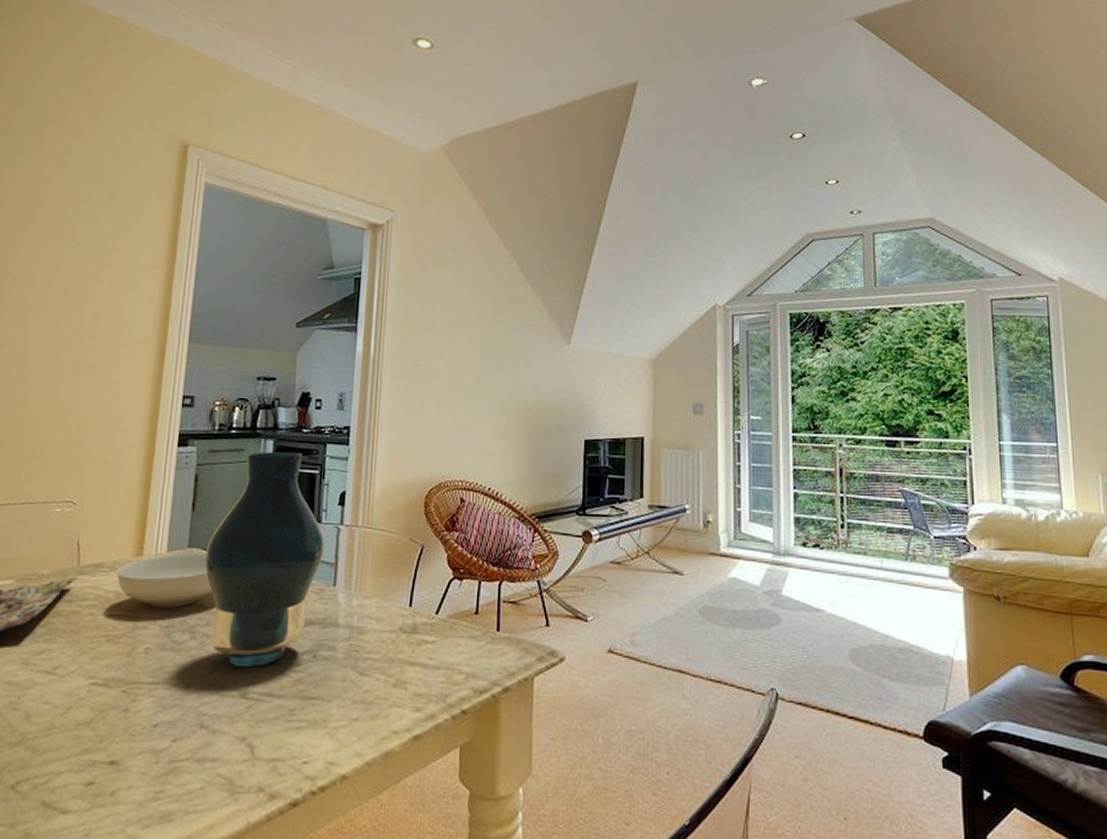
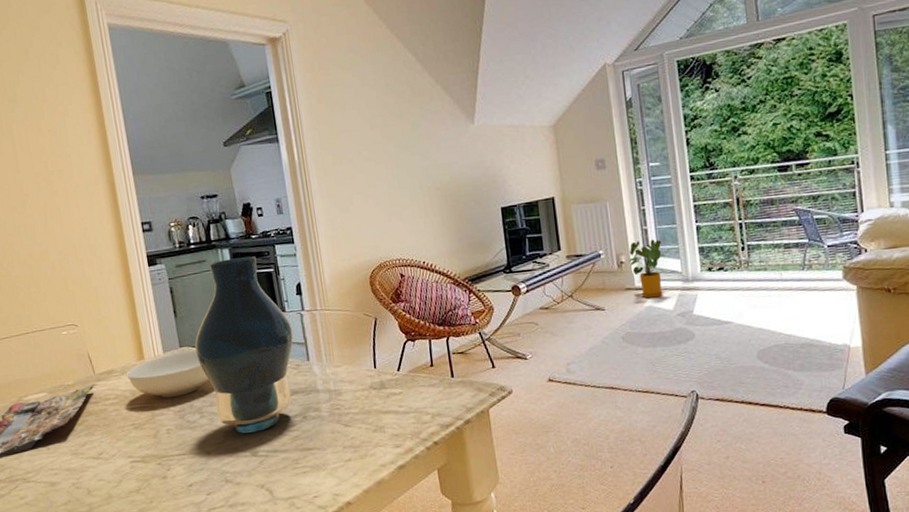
house plant: none [716,500,758,569] -> present [628,239,666,298]

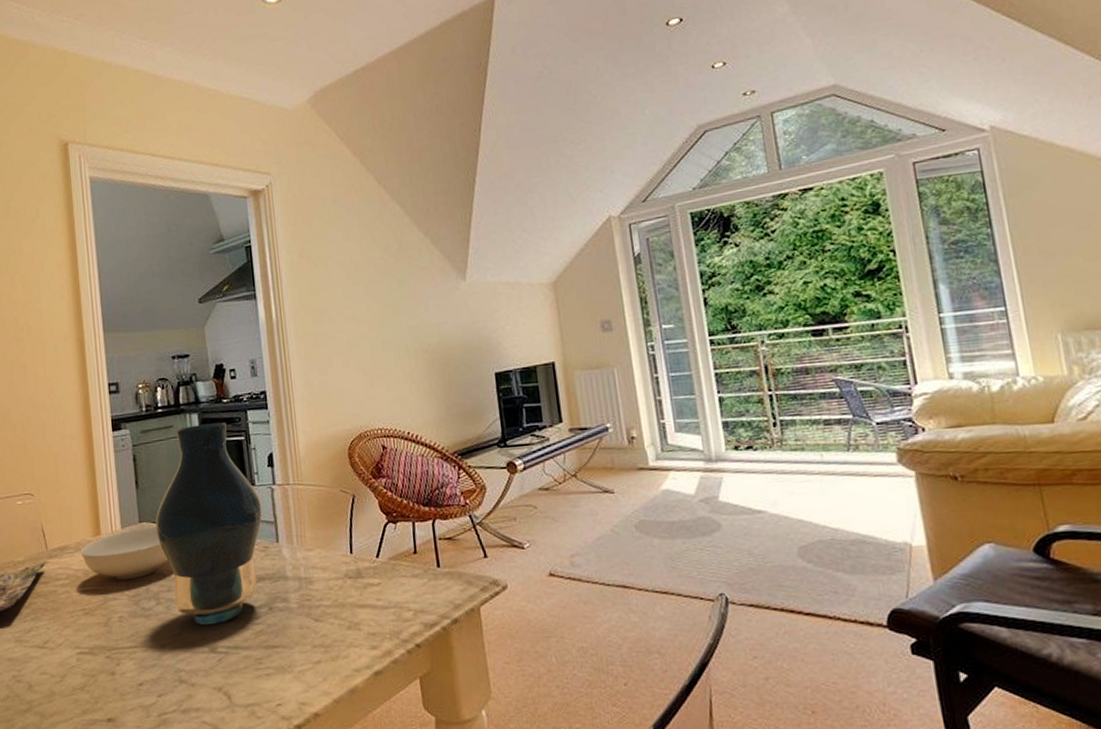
house plant: present [628,239,666,298] -> none [640,411,684,480]

